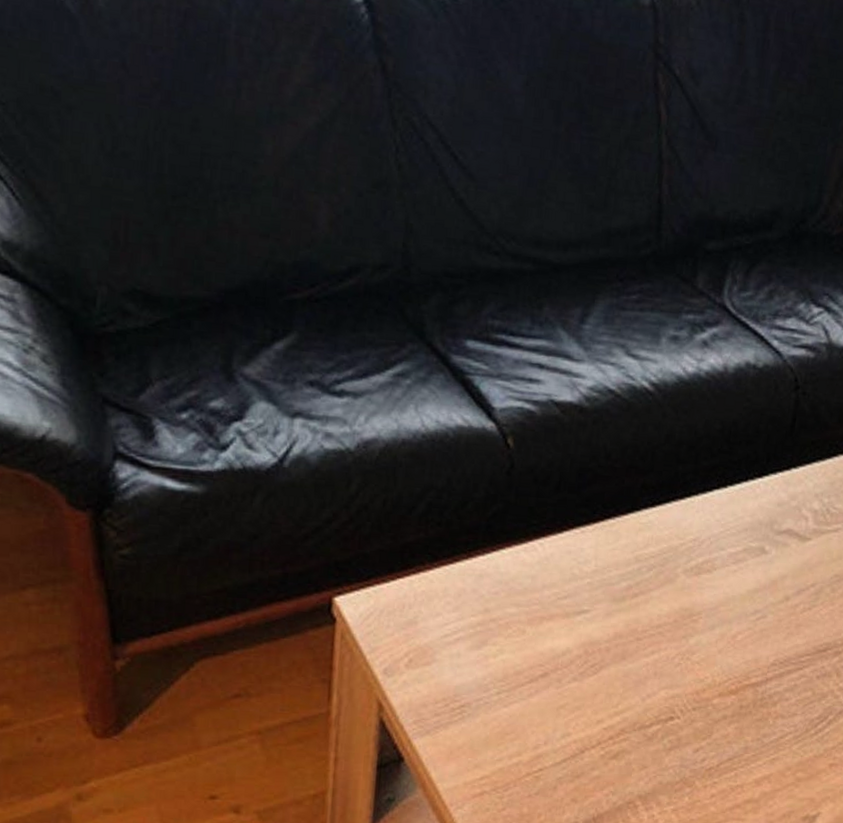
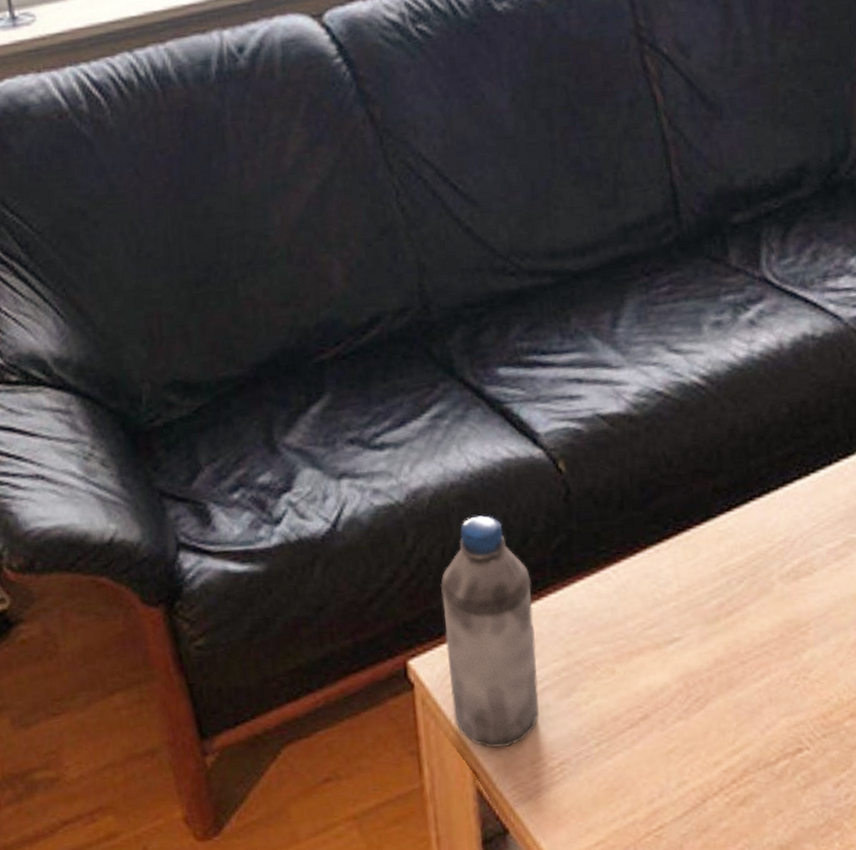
water bottle: none [369,474,463,686] -> present [441,515,539,749]

